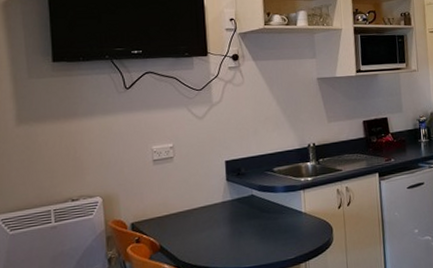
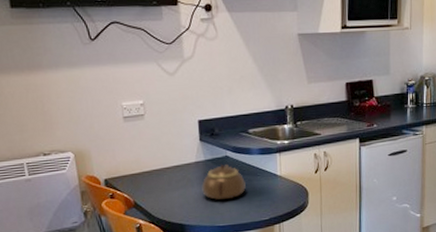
teapot: none [228,203,271,240] -> present [202,164,246,200]

